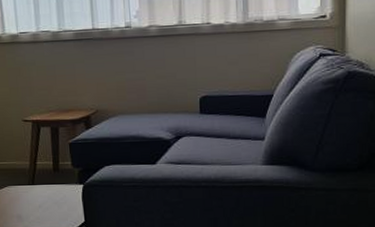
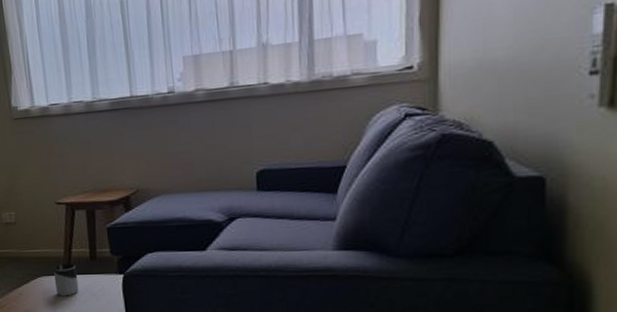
cup: none [19,174,43,204] -> present [53,263,79,297]

